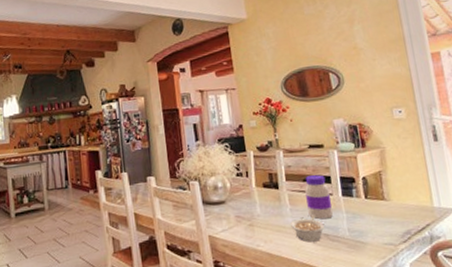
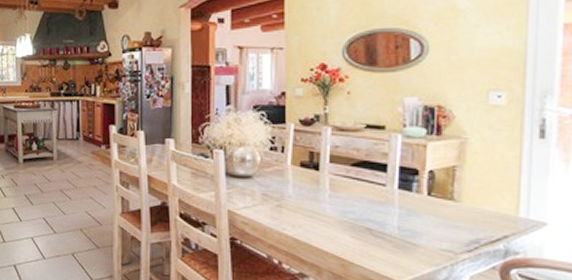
legume: present [291,214,325,242] -> none [327,205,369,235]
jar: present [304,175,333,220] -> none [351,160,384,212]

